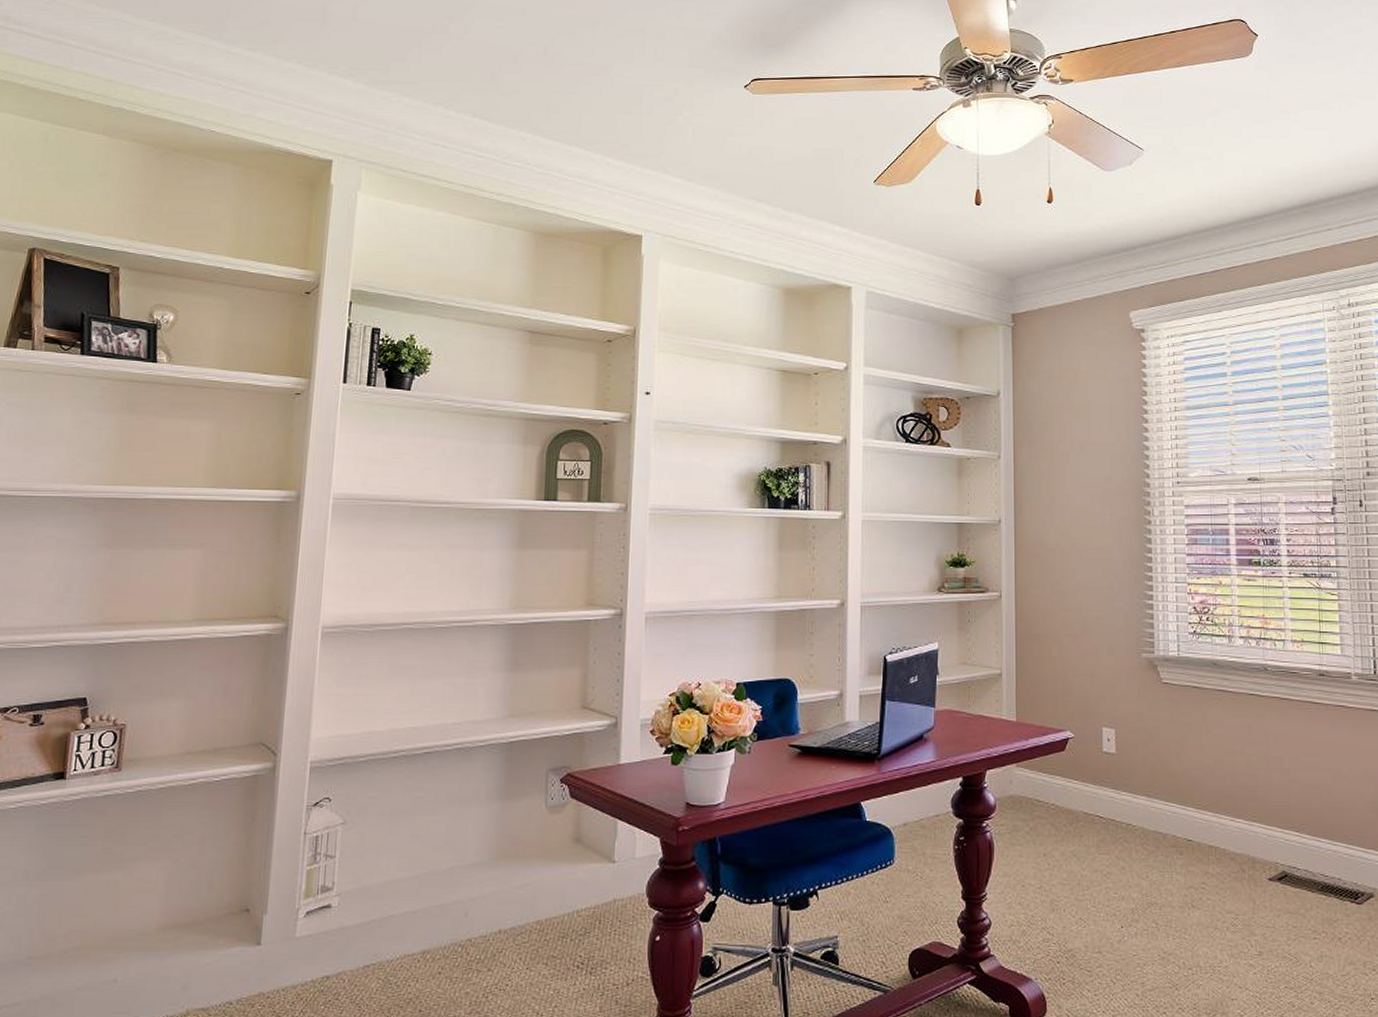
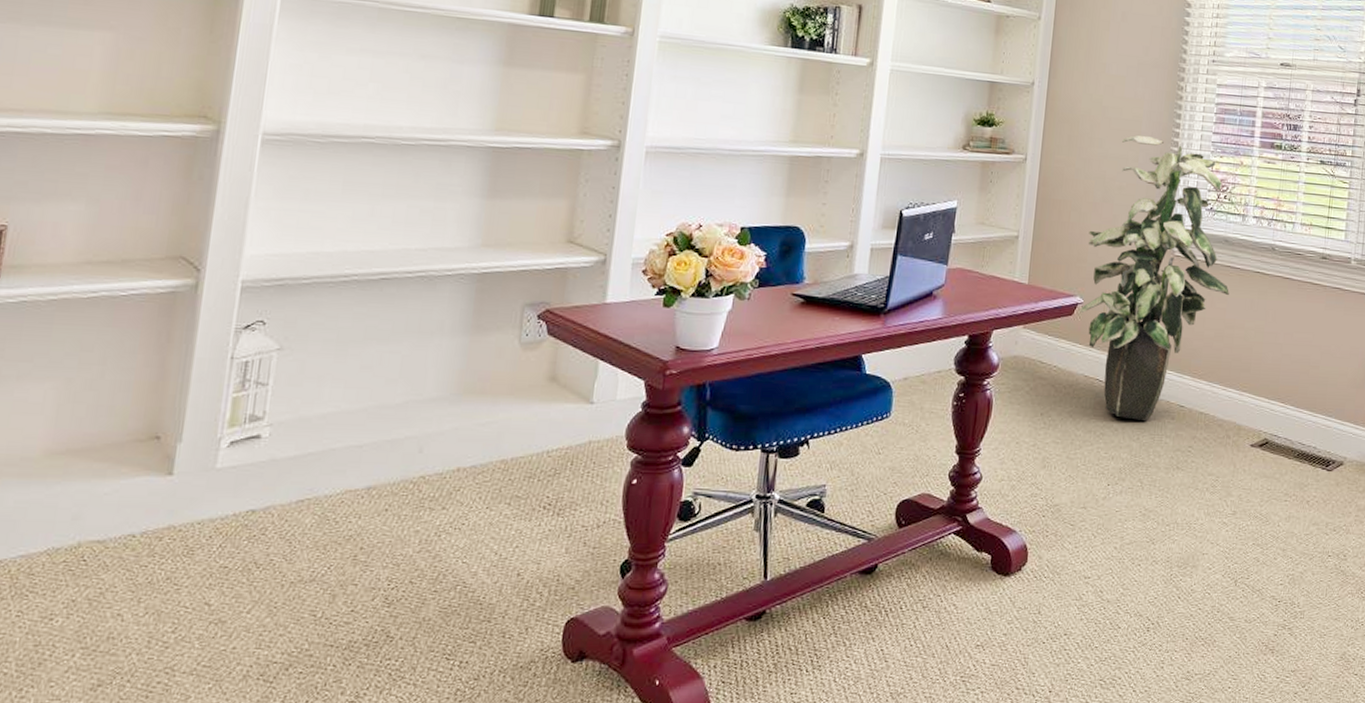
indoor plant: none [1071,563,1225,858] -> present [1080,135,1229,422]

